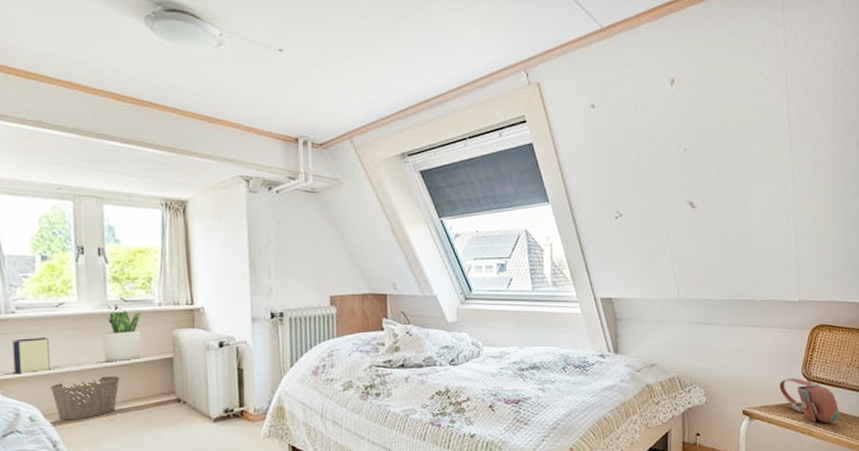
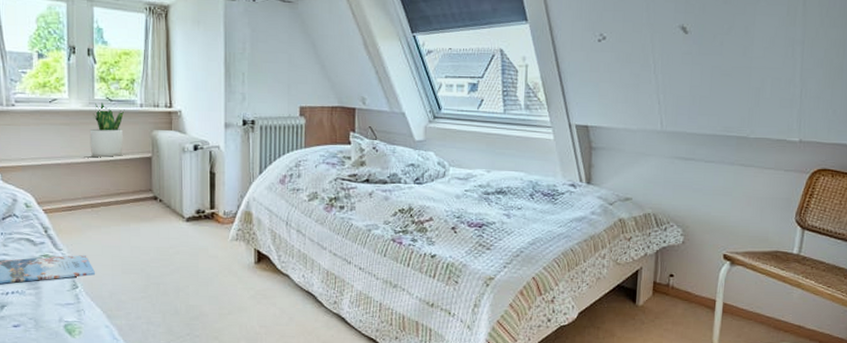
books: present [12,337,50,374] -> none [11,130,43,163]
basket: present [49,376,120,421] -> none [43,171,104,209]
handbag: present [779,378,839,423] -> none [768,224,836,277]

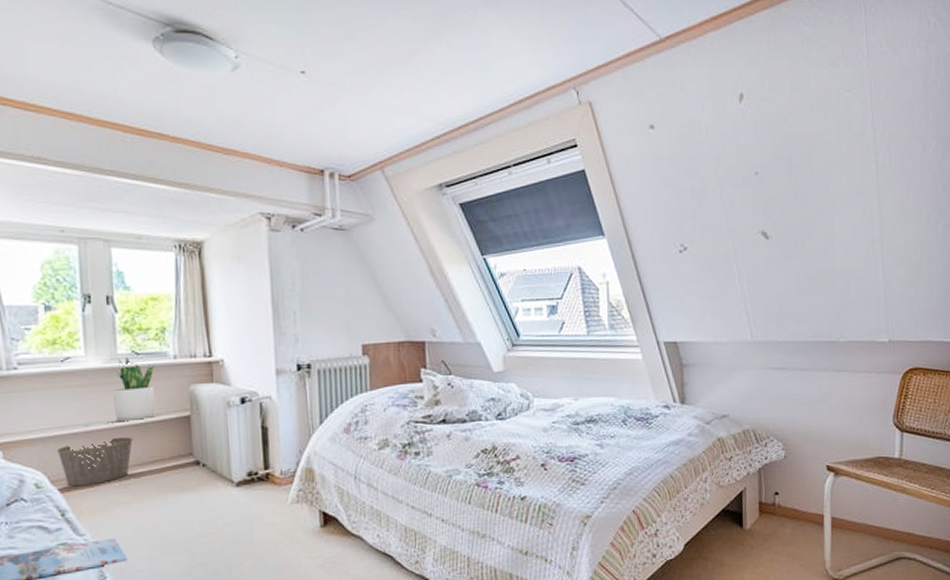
basket: none [43,171,104,209] -> present [56,437,133,487]

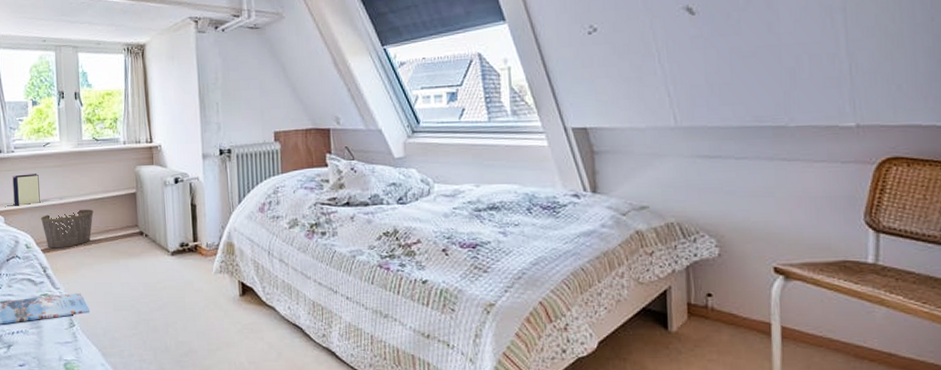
books: none [15,395,56,437] -> present [12,174,40,206]
planter: present [112,357,155,422] -> none [79,143,110,197]

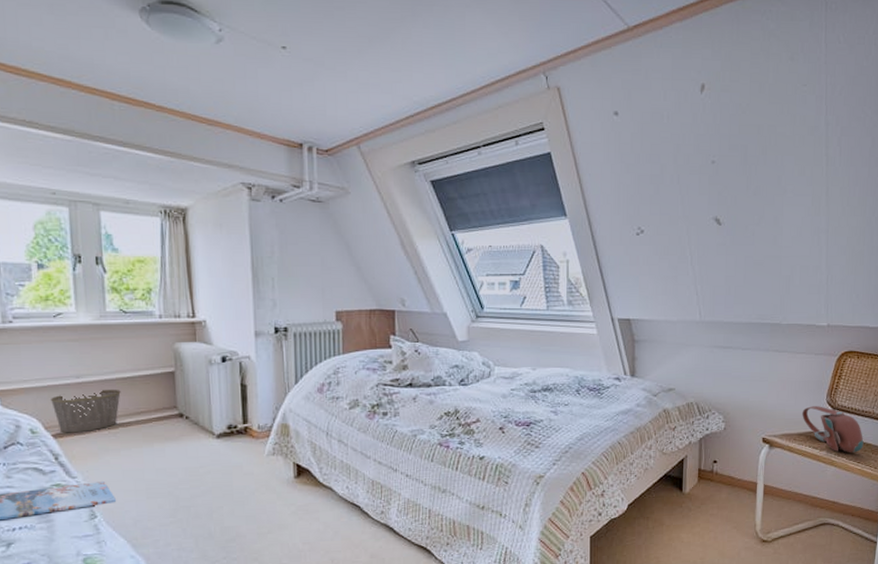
books: present [12,174,40,206] -> none [10,348,50,385]
handbag: none [829,228,930,290] -> present [802,406,864,453]

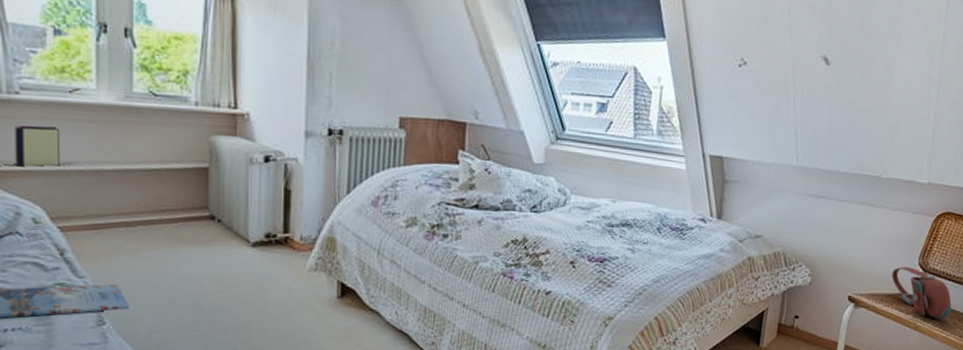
books: none [10,348,50,385] -> present [14,125,60,168]
basket: present [50,390,121,433] -> none [58,181,144,227]

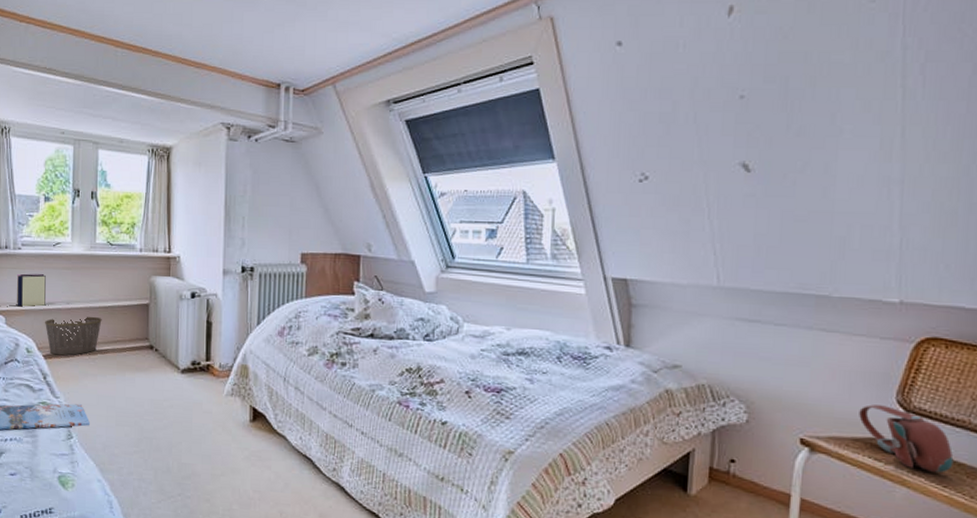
basket: none [58,181,144,227] -> present [44,317,102,356]

